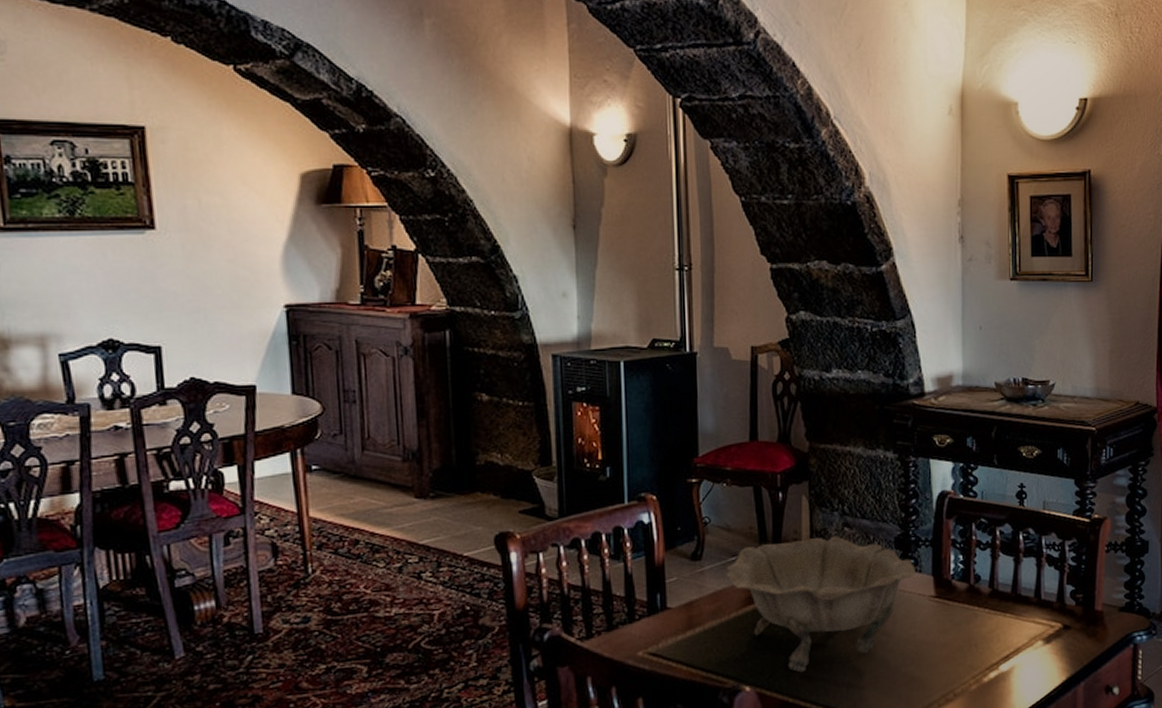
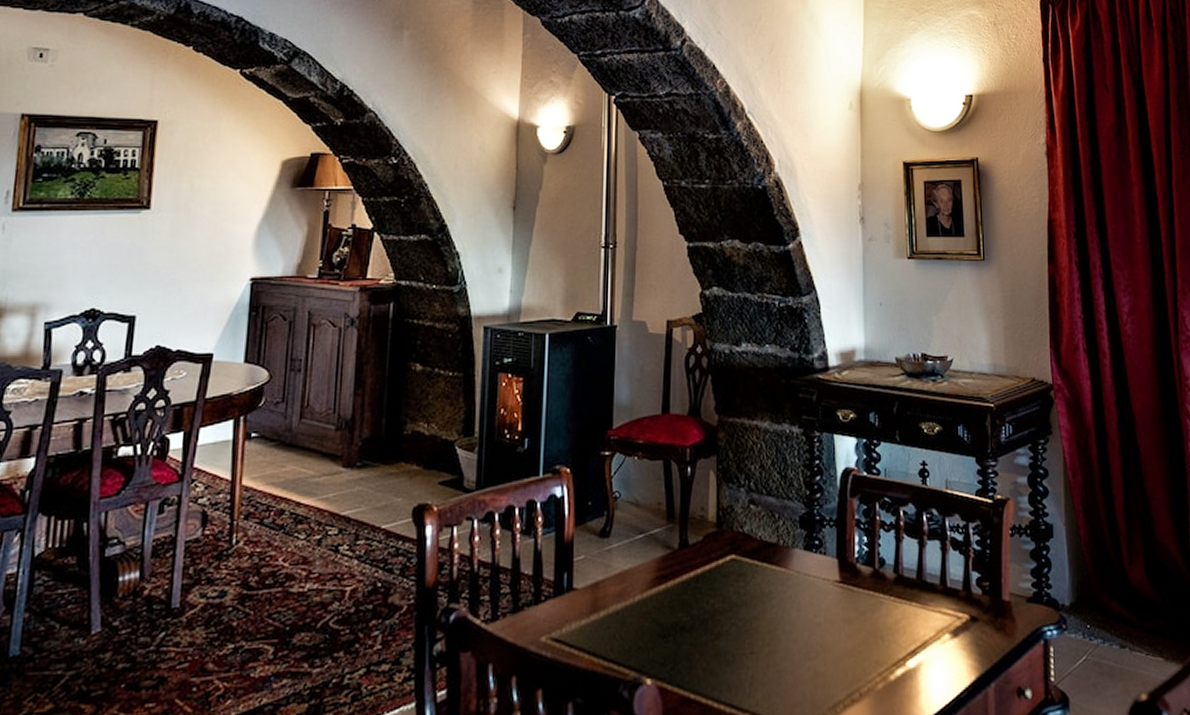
decorative bowl: present [726,536,916,673] -> none [633,513,820,665]

